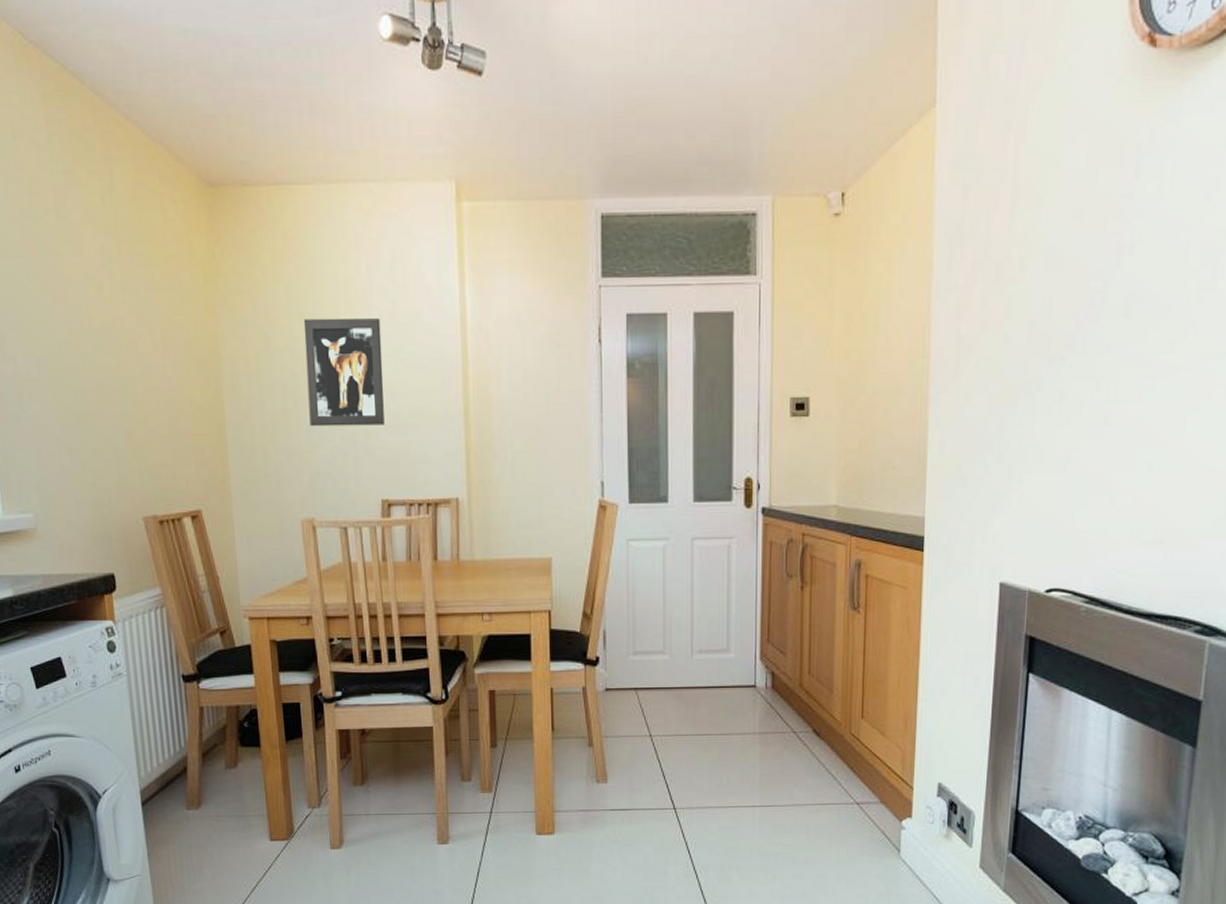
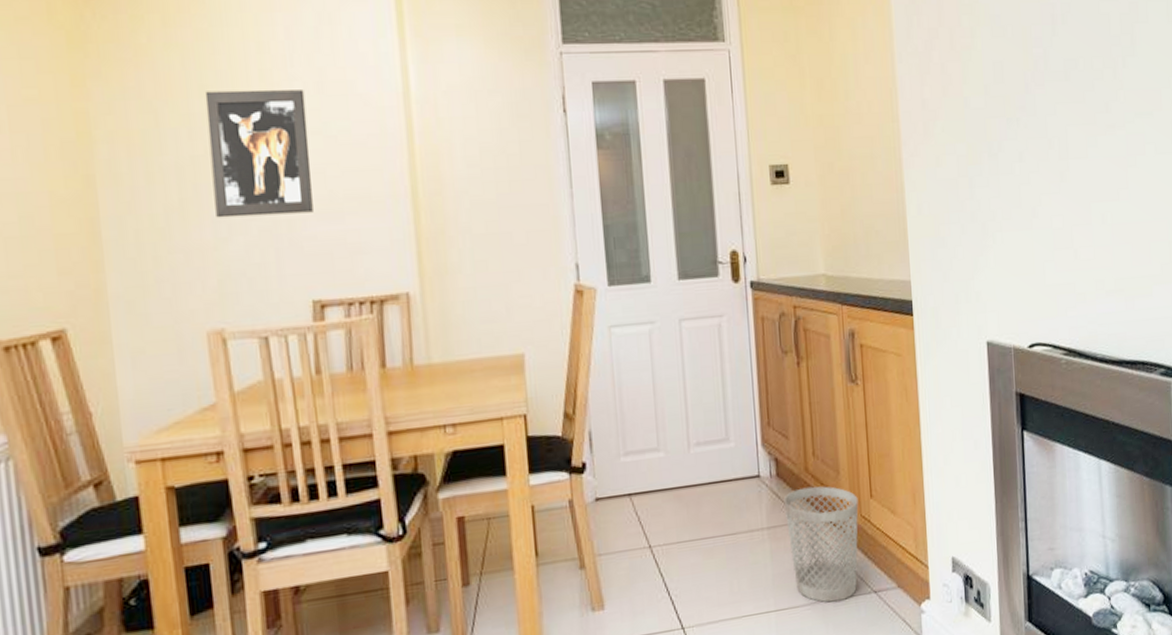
wastebasket: none [776,701,849,806] -> present [783,486,859,603]

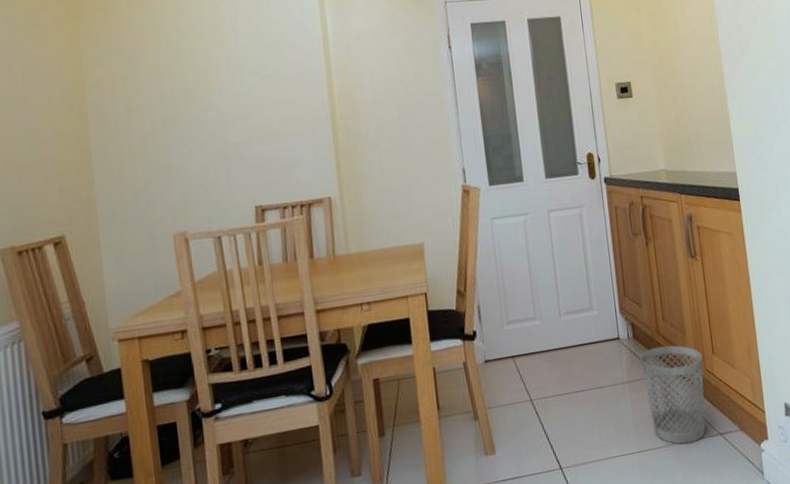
wall art: present [204,89,313,218] -> none [170,40,255,144]

